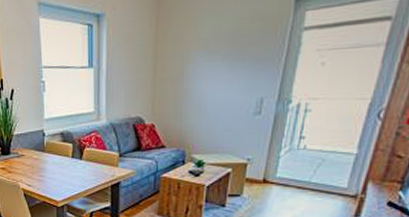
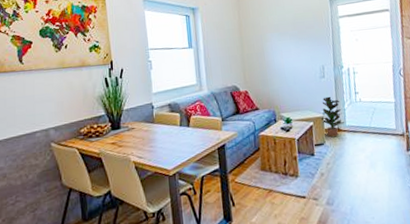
potted plant: none [244,139,275,189] -> present [321,96,345,138]

